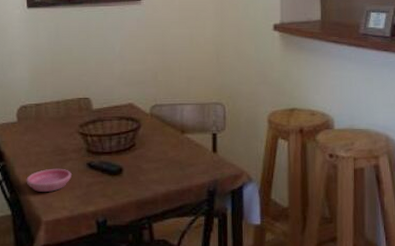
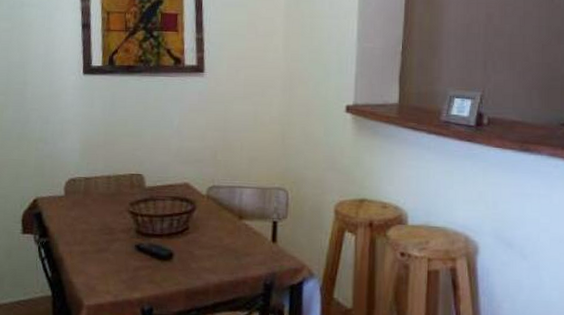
saucer: present [26,168,72,192] -> none [70,248,118,274]

